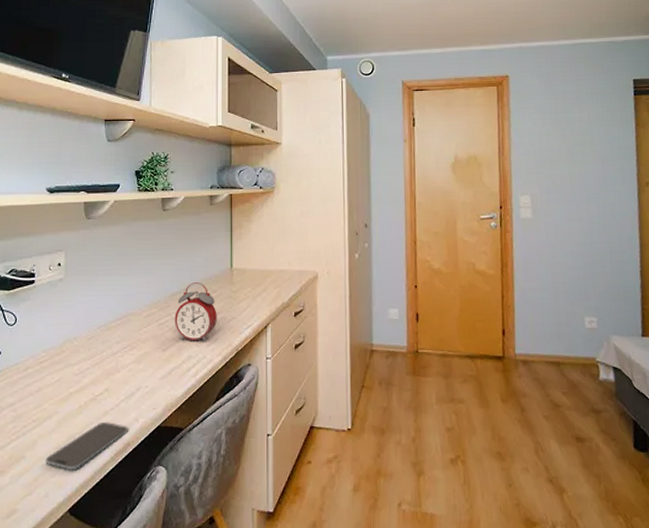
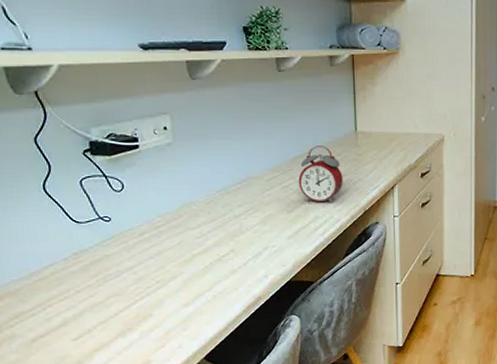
smartphone: present [45,421,128,471] -> none [175,279,258,324]

